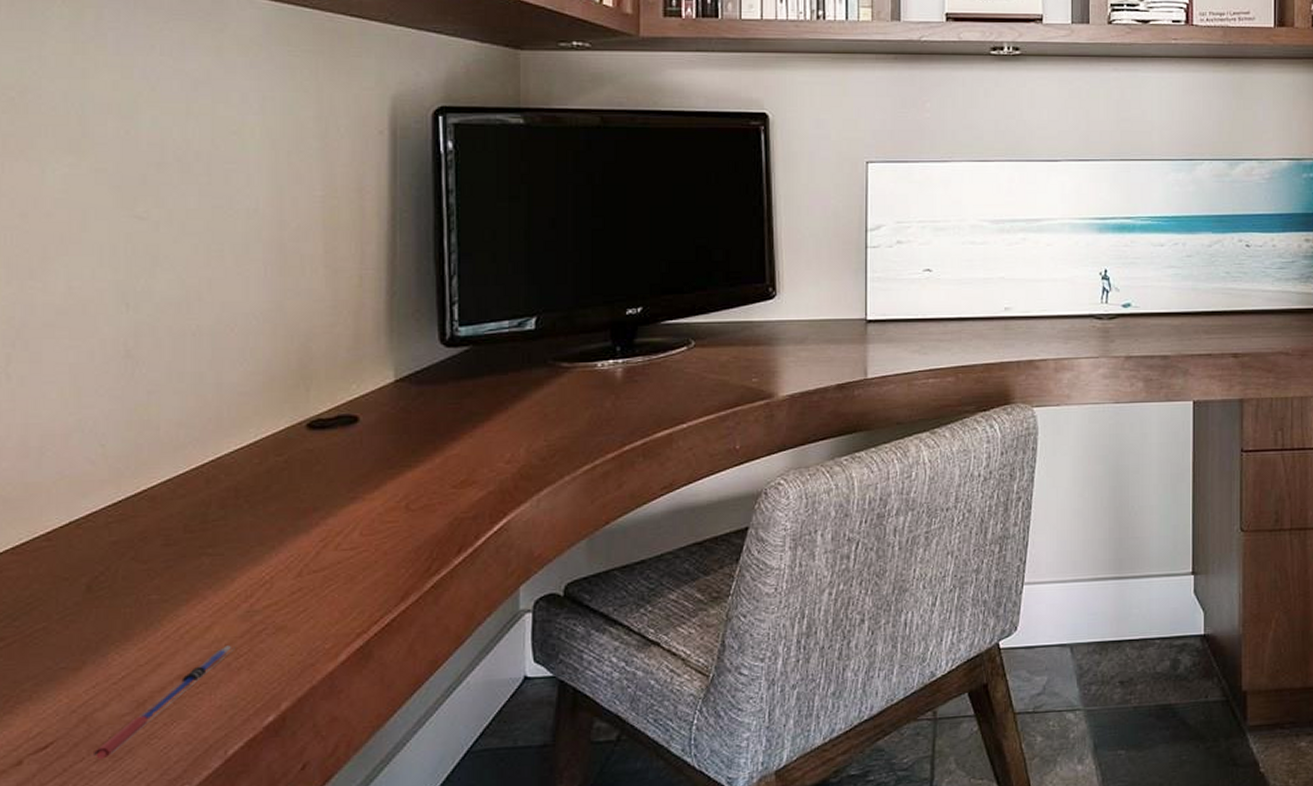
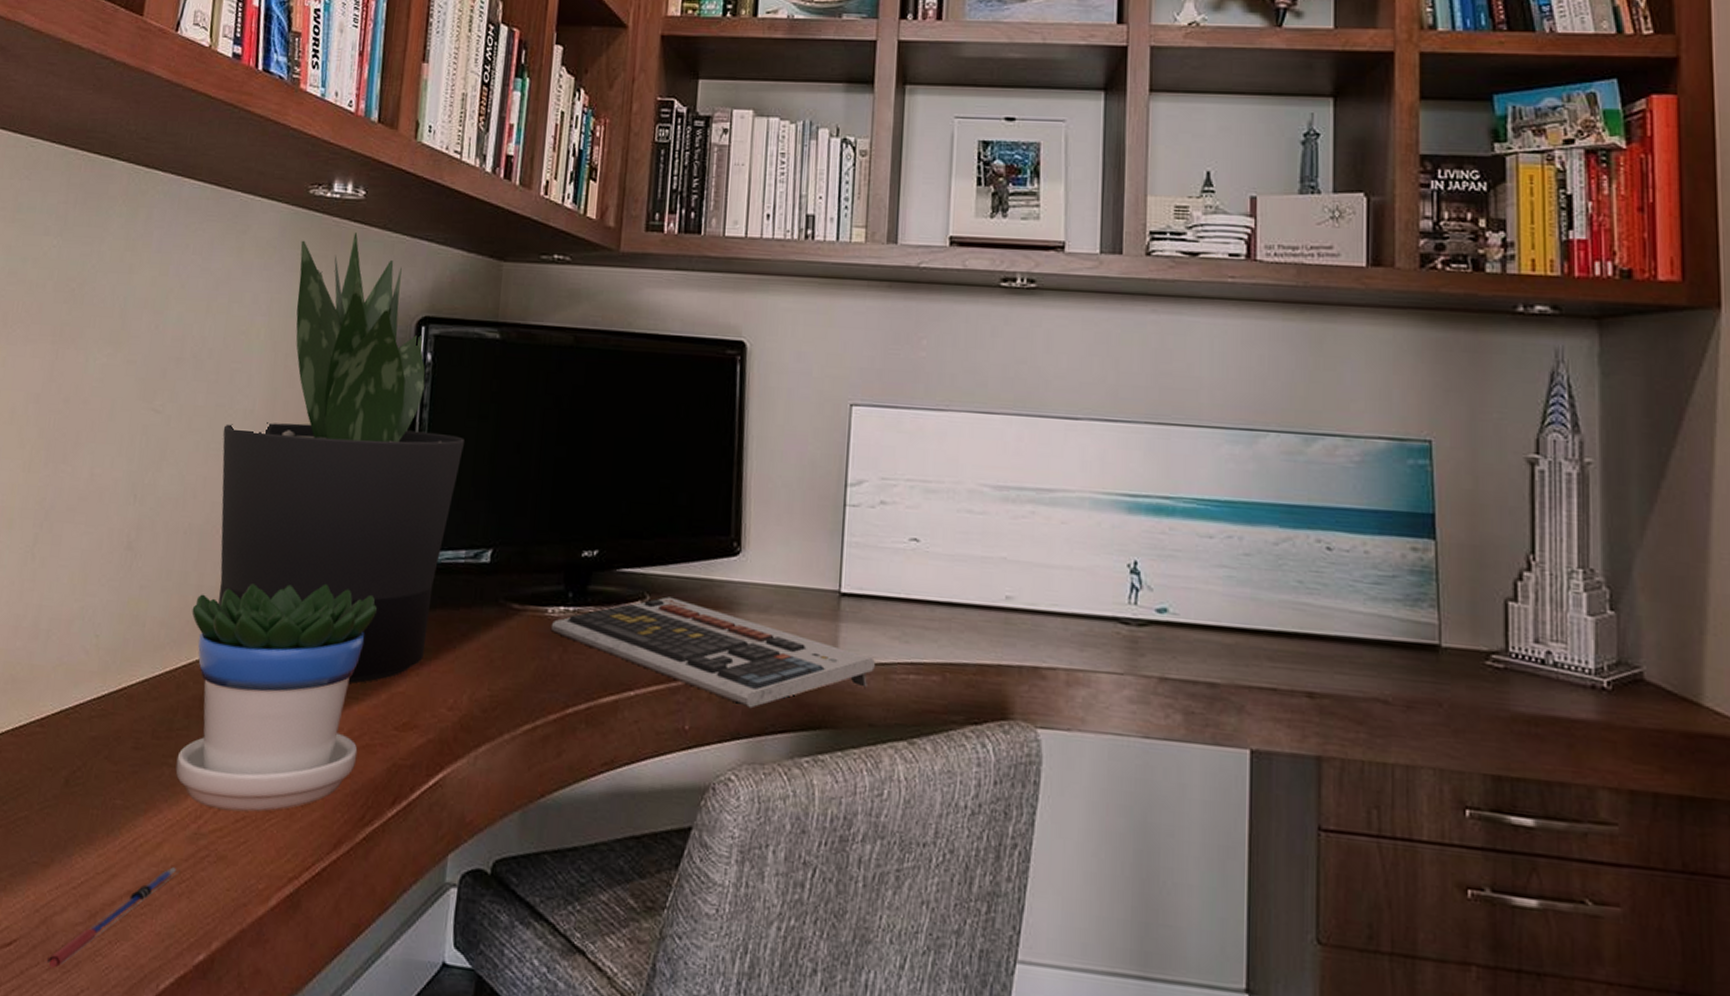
flowerpot: none [213,366,422,586] -> present [175,583,378,812]
planter: none [226,27,496,453] -> present [218,233,464,684]
computer keyboard: none [601,340,899,424] -> present [551,597,875,709]

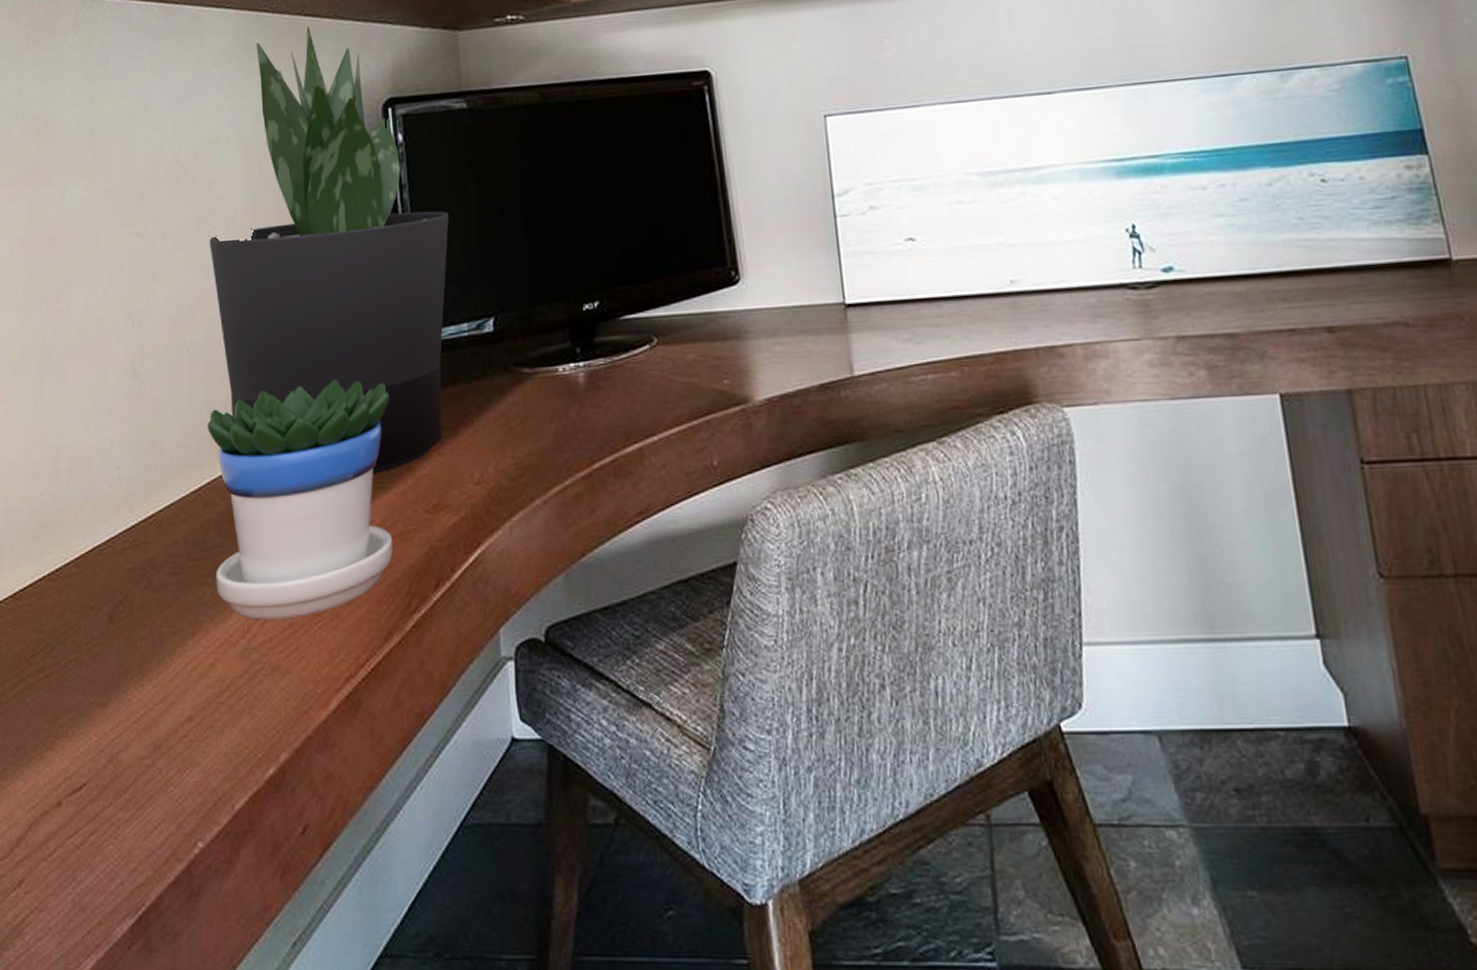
pen: present [44,867,180,968] -> none [117,686,237,806]
computer keyboard: present [551,597,875,709] -> none [564,336,892,434]

